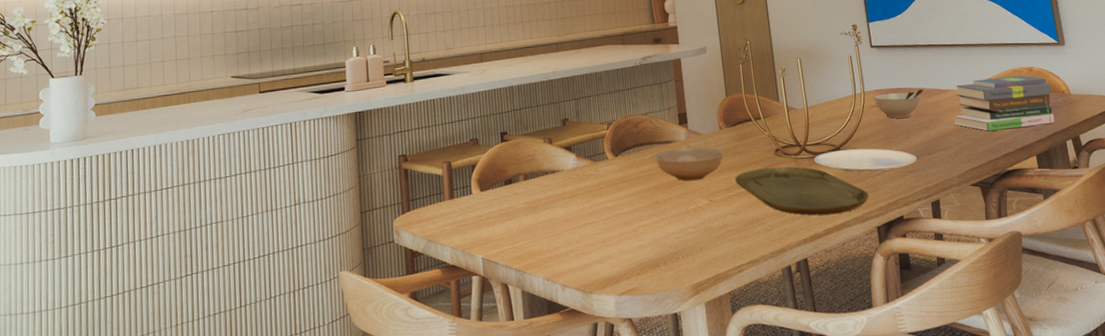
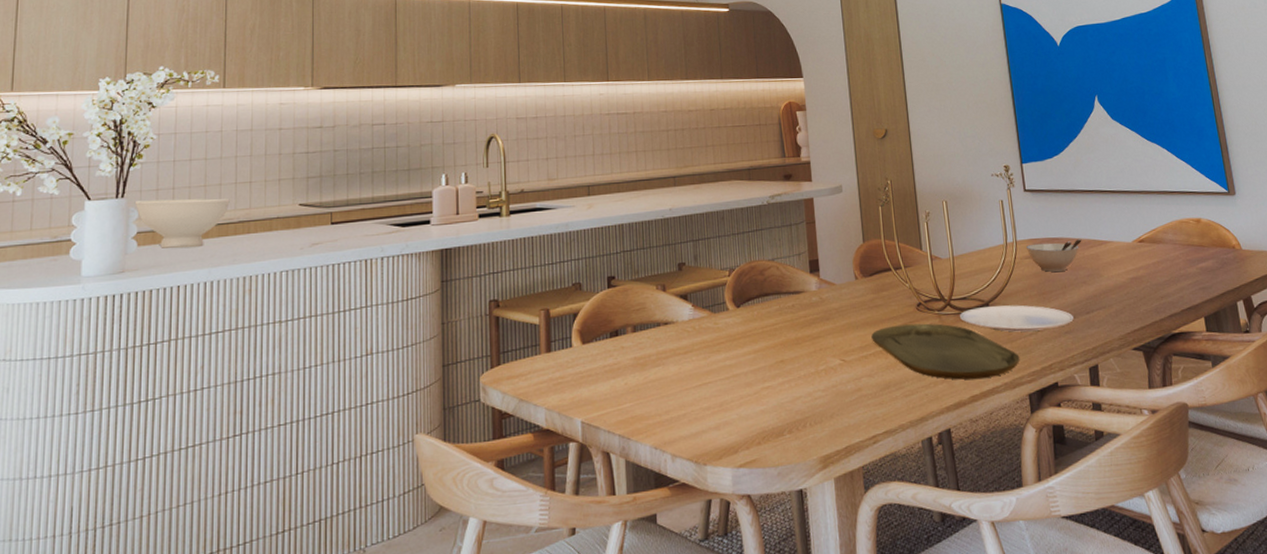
bowl: none [91,73,172,118] -> present [134,198,230,249]
bowl: present [654,147,724,181] -> none [781,298,860,338]
books: present [953,75,1055,131] -> none [1114,227,1225,289]

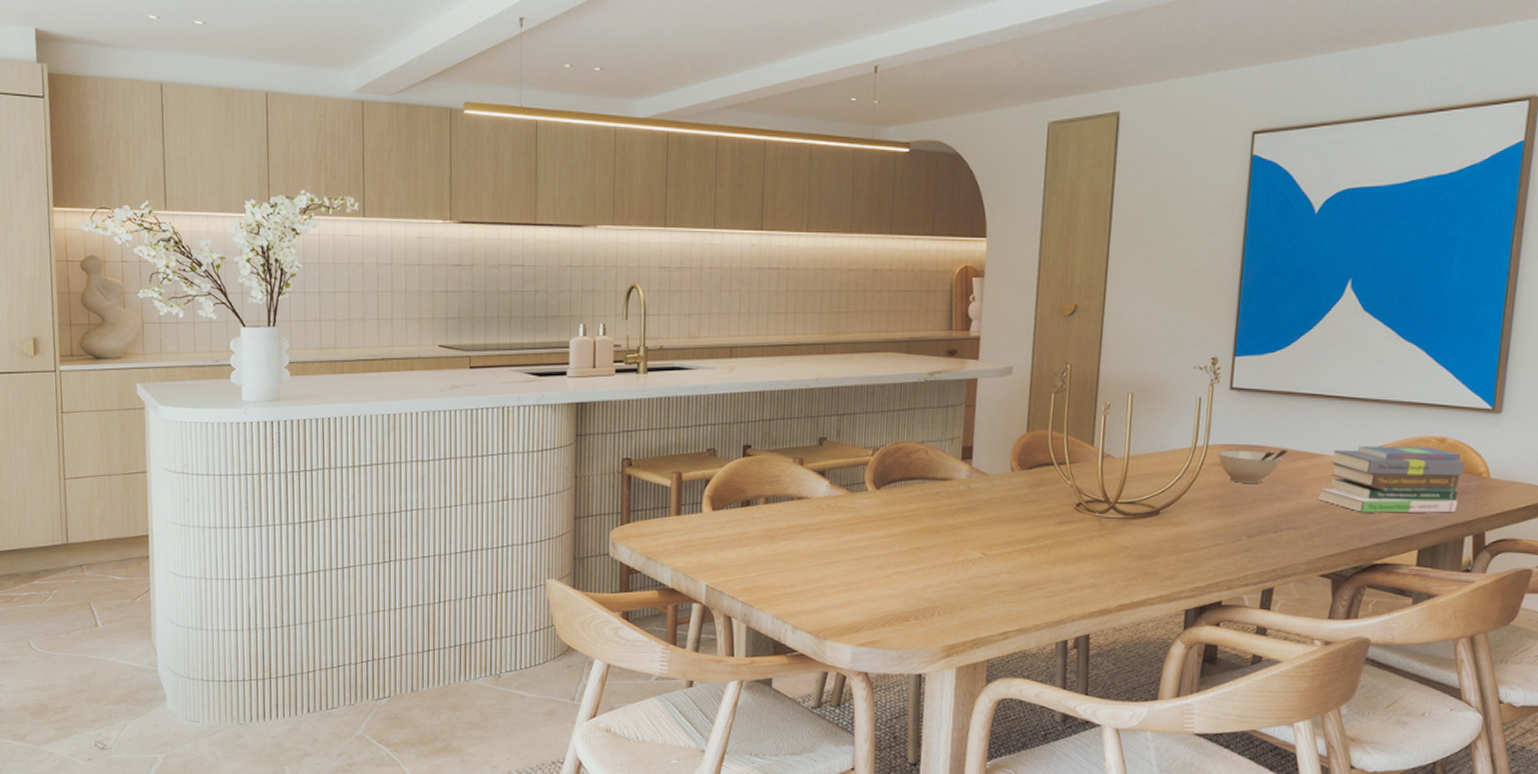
bowl: present [134,198,230,249] -> none [285,331,373,382]
placemat: present [871,323,1020,380] -> none [1019,524,1184,588]
plate: present [960,305,1074,332] -> none [1123,513,1257,545]
books: none [1114,227,1225,289] -> present [1318,445,1466,513]

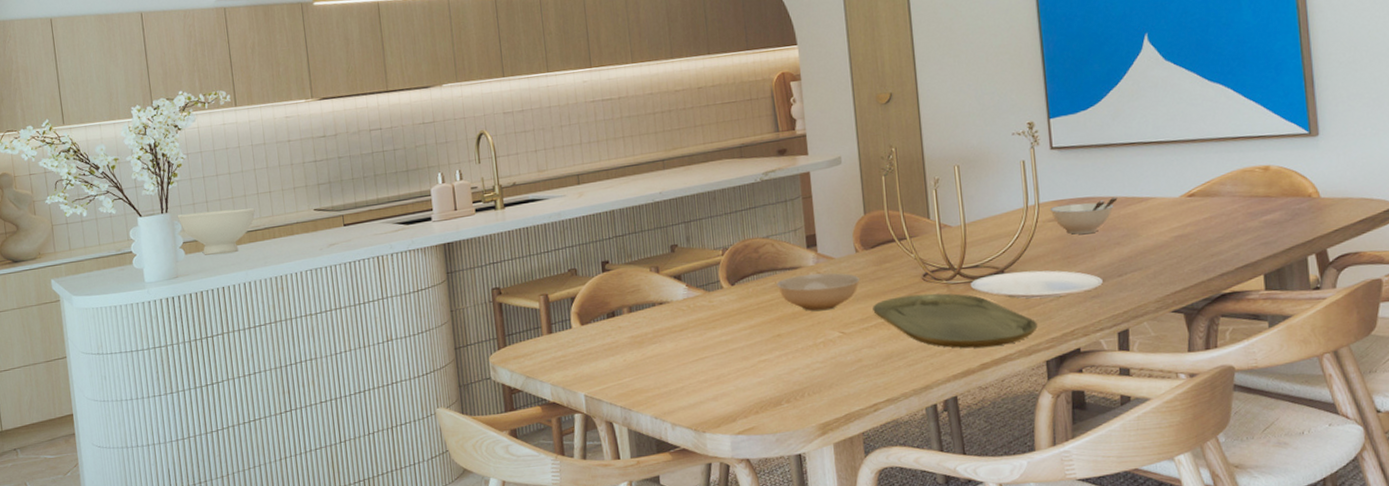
bowl: none [285,331,373,382] -> present [177,208,255,256]
bowl: none [924,488,1012,529] -> present [776,273,861,311]
placemat: none [1019,524,1184,588] -> present [872,293,1038,349]
plate: none [1123,513,1257,545] -> present [971,270,1103,299]
books: present [1318,445,1466,513] -> none [1155,176,1294,247]

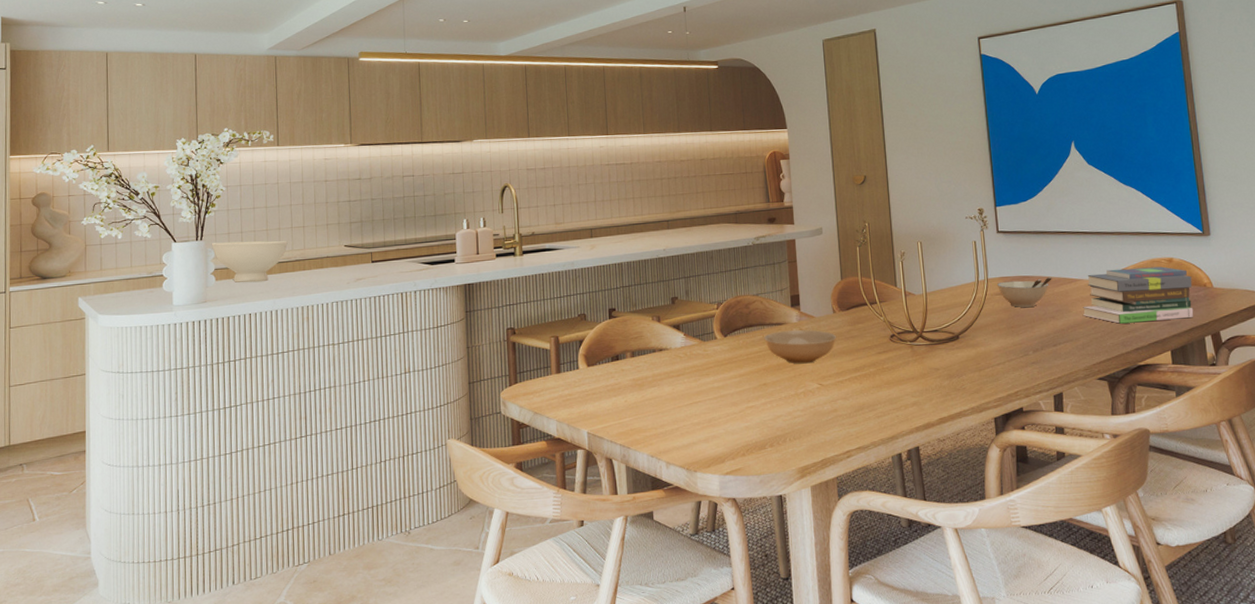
placemat: present [872,293,1038,349] -> none [847,353,987,404]
plate: present [971,270,1103,299] -> none [931,337,1041,362]
books: none [1155,176,1294,247] -> present [1083,266,1194,324]

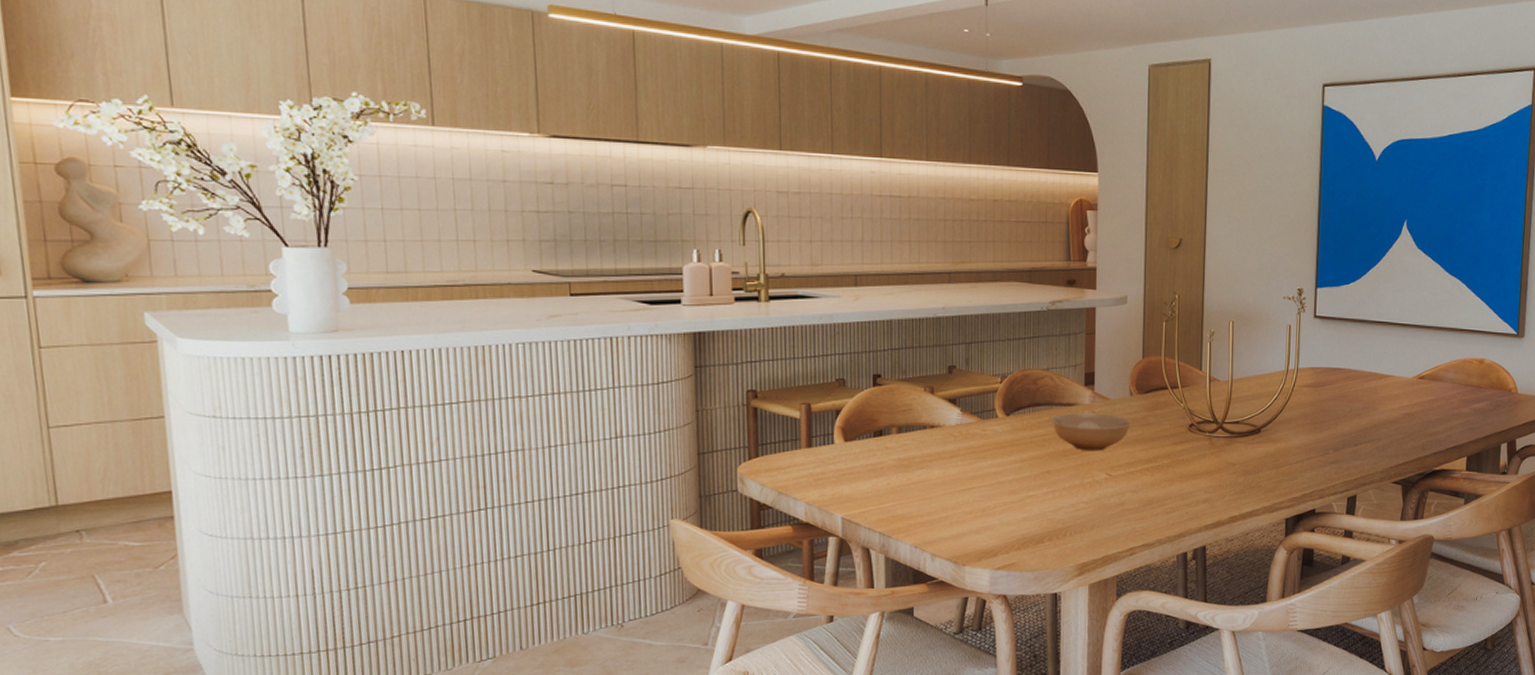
bowl: present [211,240,288,283] -> none [341,252,452,310]
bowl: present [996,276,1052,308] -> none [1306,370,1363,403]
books: present [1083,266,1194,324] -> none [1388,367,1499,426]

